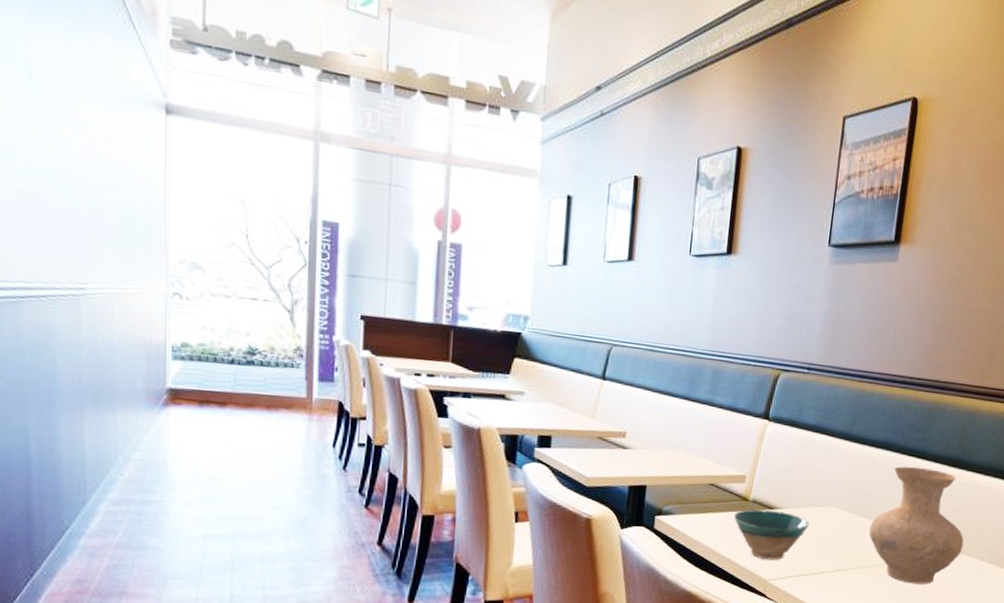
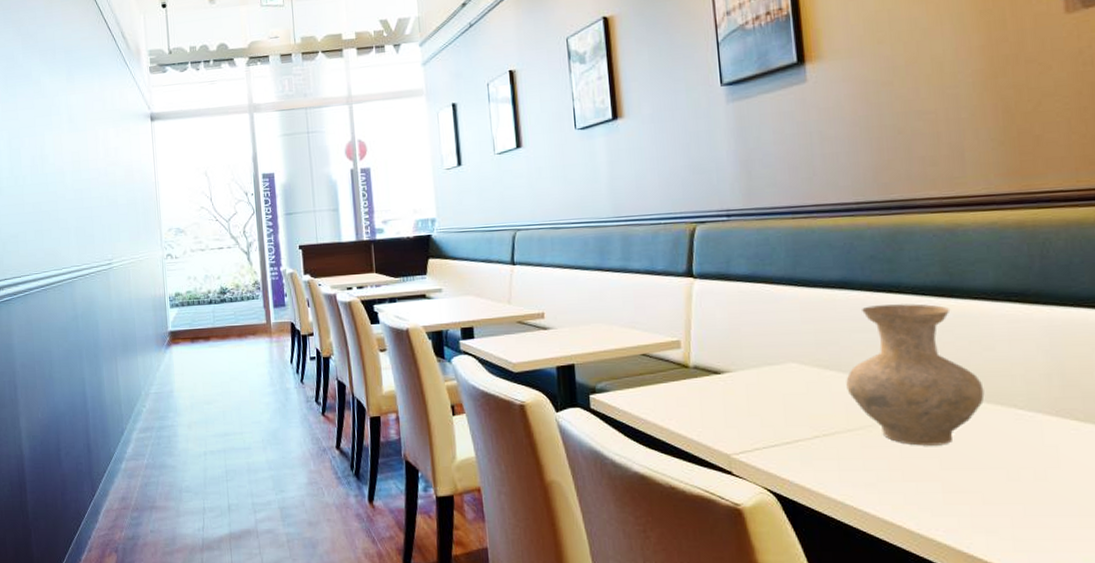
bowl: present [734,509,810,560] -> none [676,375,768,431]

